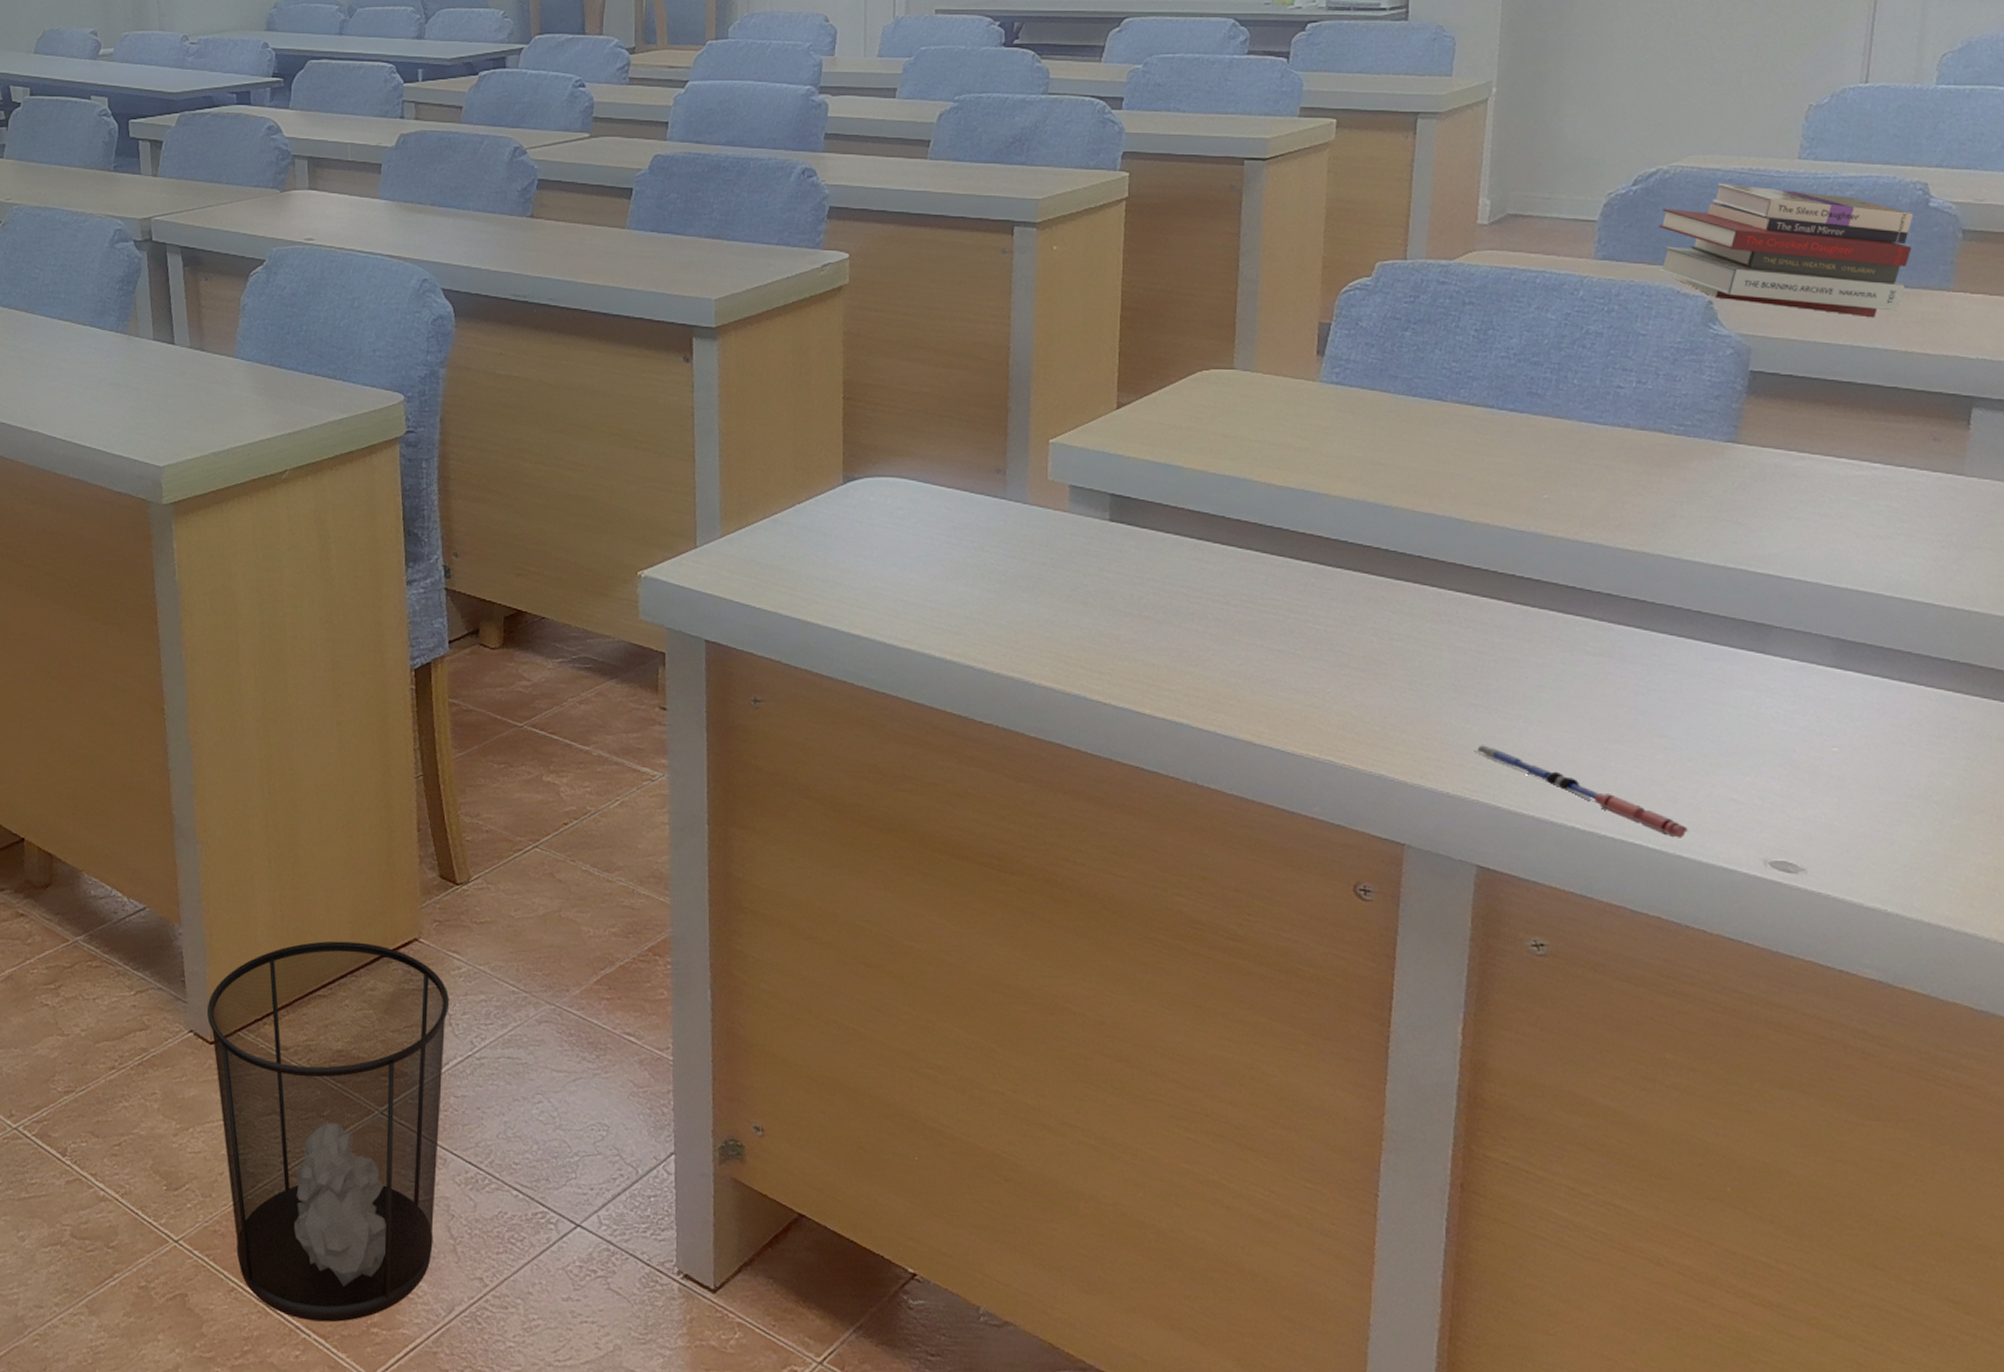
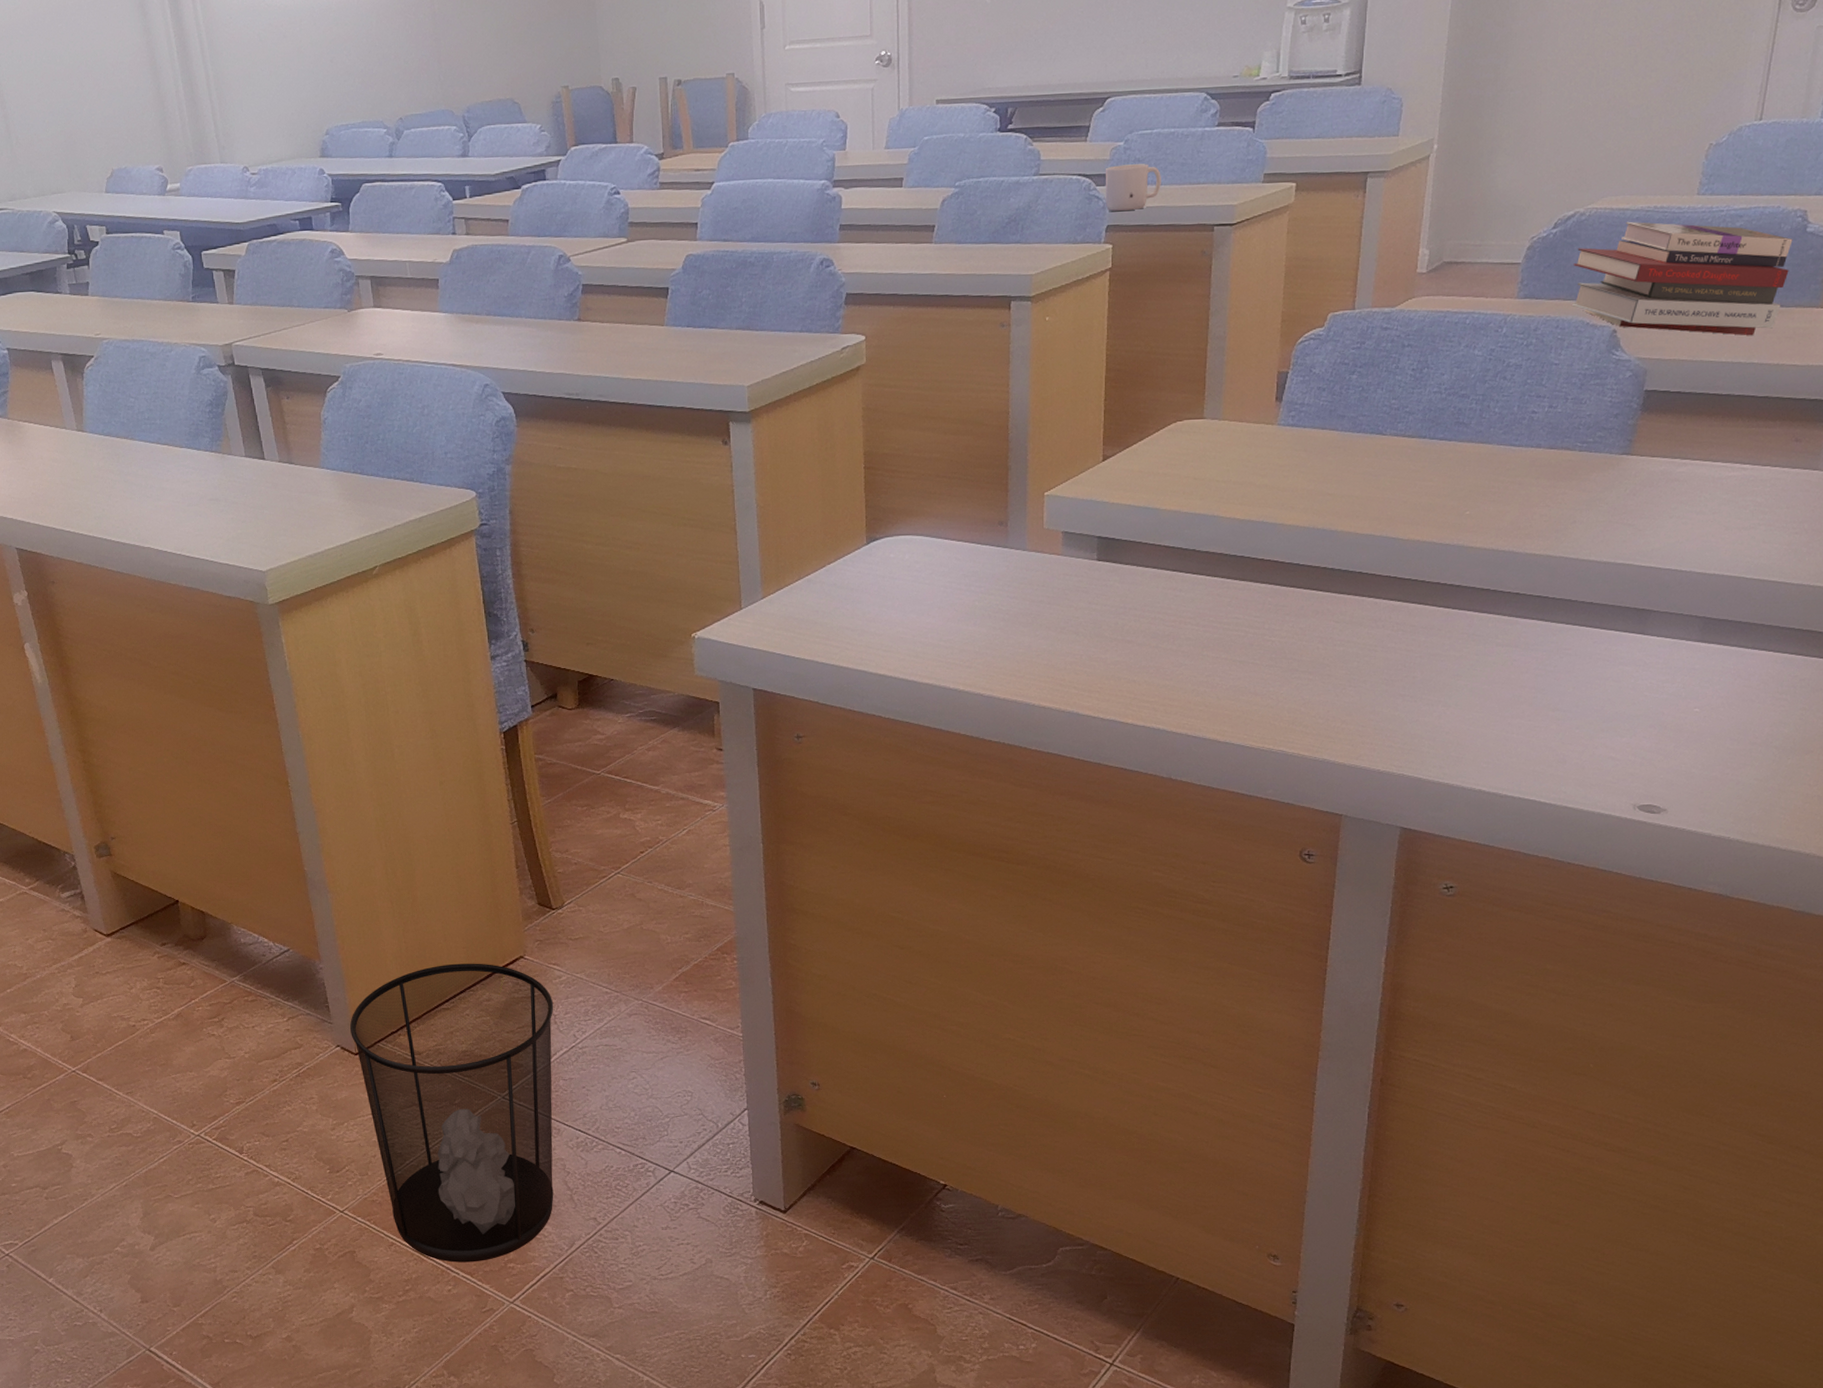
mug: none [1121,89,1184,138] -> present [1105,163,1161,212]
pen: present [1474,745,1689,838] -> none [1401,728,1574,793]

